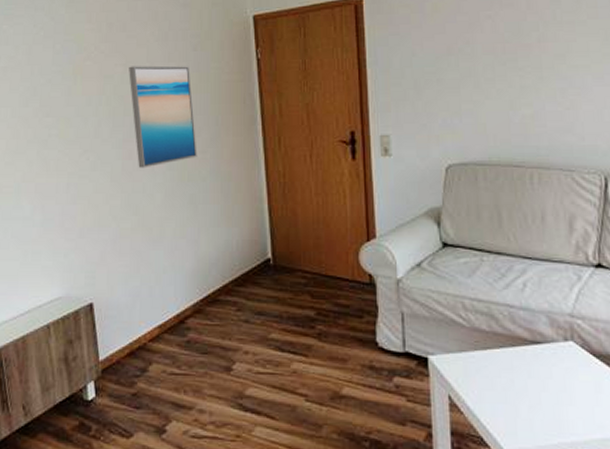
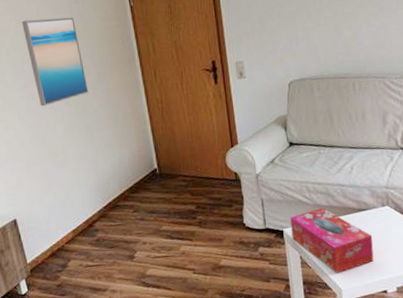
tissue box: none [438,333,551,426] -> present [290,208,374,273]

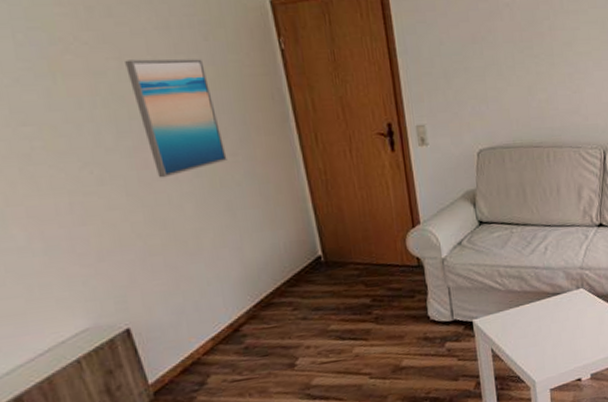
tissue box: present [290,208,374,273] -> none [480,293,568,365]

